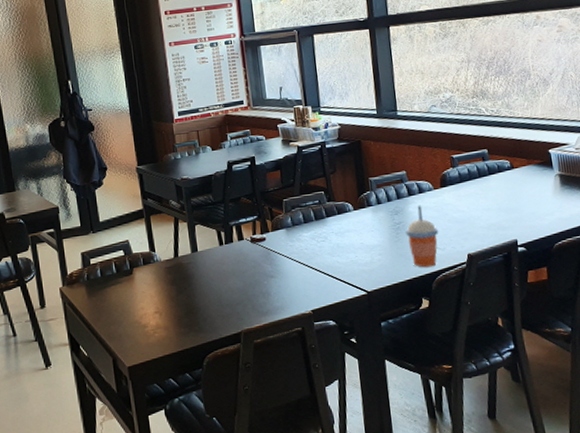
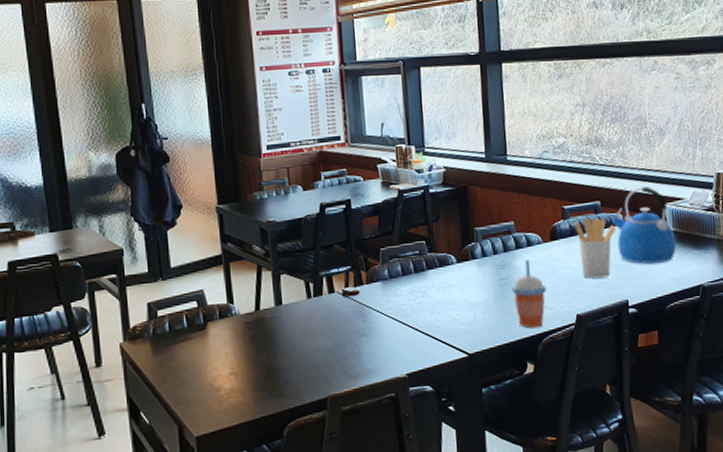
utensil holder: none [463,164,504,221] -> present [574,217,616,279]
kettle: none [498,134,563,206] -> present [611,187,677,264]

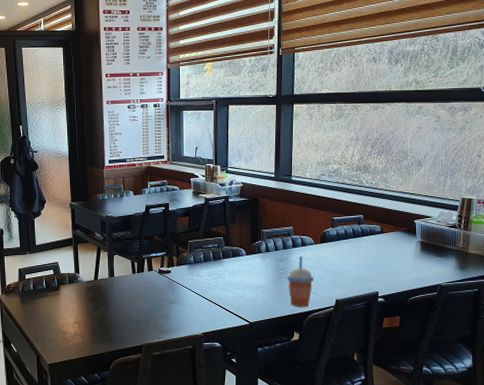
utensil holder: present [574,217,616,279] -> none [340,227,374,274]
kettle: present [611,187,677,264] -> none [371,206,422,266]

